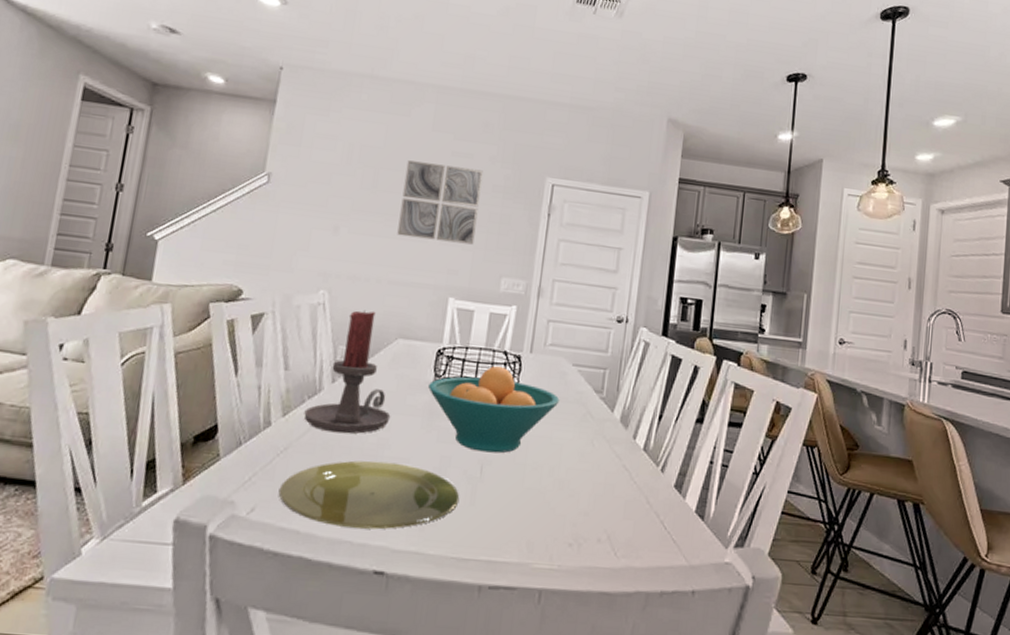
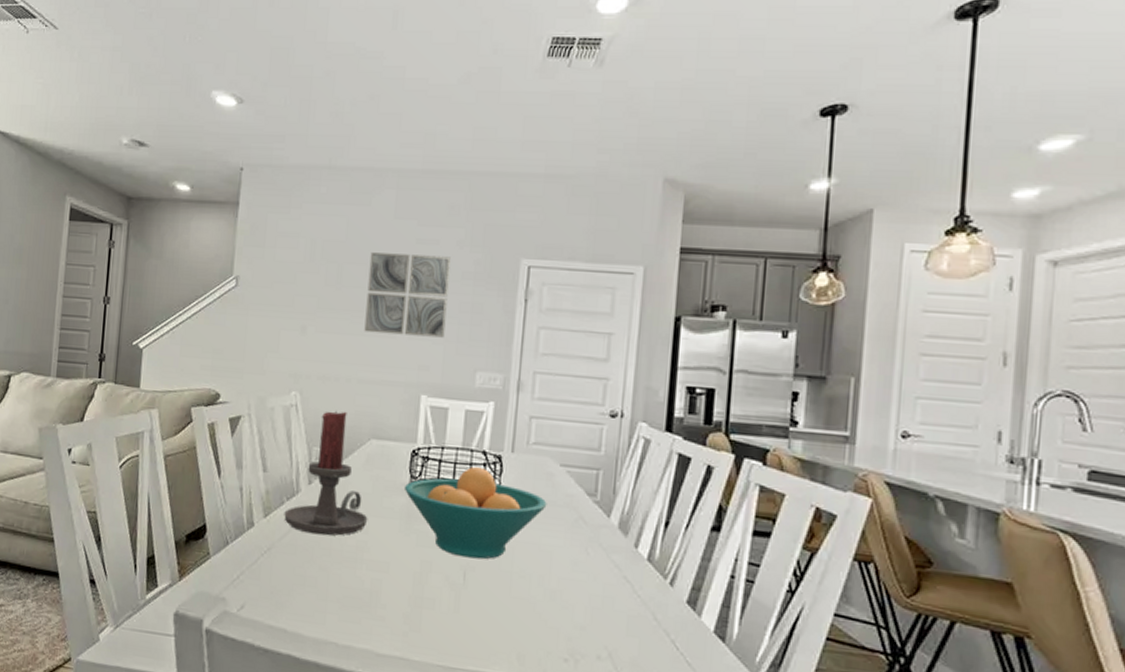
plate: present [278,460,460,530] -> none [265,562,443,633]

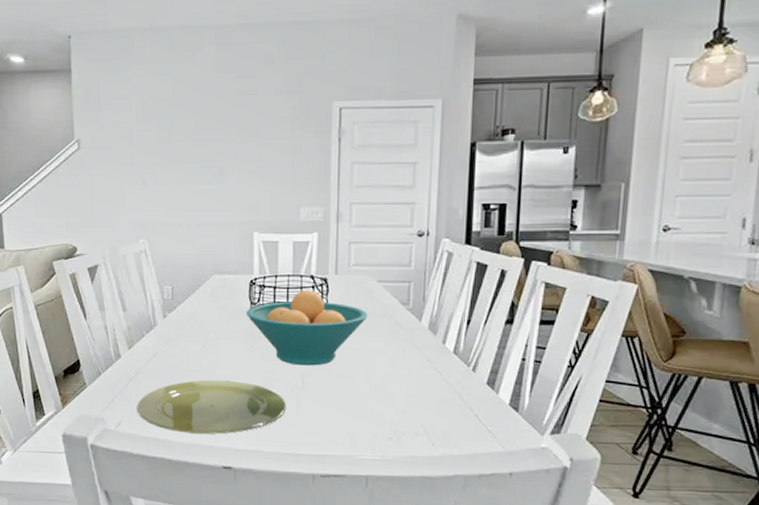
plate: none [265,562,443,633] -> present [136,379,287,434]
candle holder: present [284,410,368,536] -> none [145,252,218,359]
wall art: present [364,252,451,338] -> none [197,105,270,181]

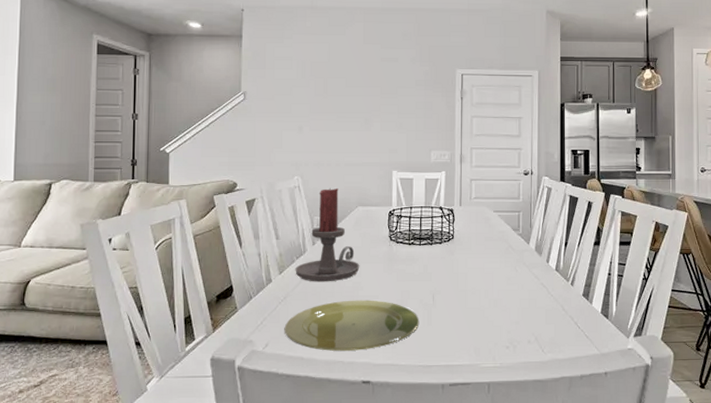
candle holder: none [145,252,218,359] -> present [295,187,360,282]
fruit bowl: present [245,289,368,366] -> none [385,218,487,285]

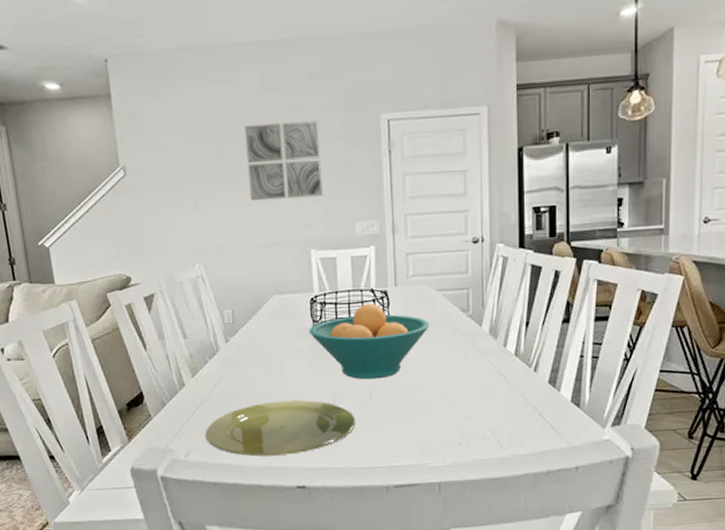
candle holder: present [295,187,360,282] -> none [209,274,283,384]
wall art: none [347,69,407,128] -> present [244,120,323,201]
fruit bowl: none [385,218,487,285] -> present [308,303,430,380]

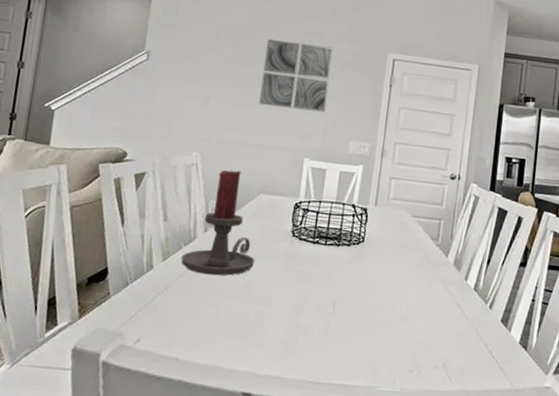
plate: present [205,400,356,457] -> none [160,298,315,357]
candle holder: none [209,274,283,384] -> present [181,169,256,276]
fruit bowl: present [308,303,430,380] -> none [286,217,401,293]

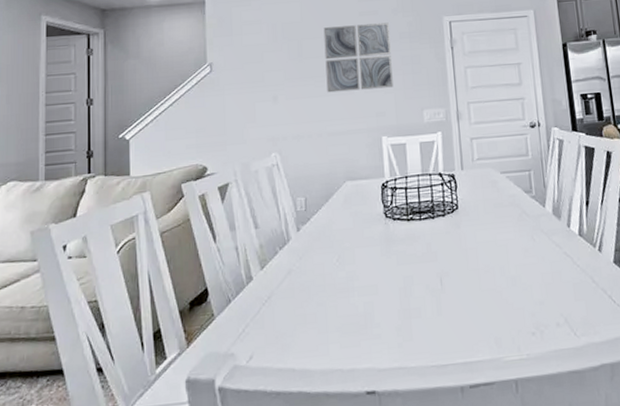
candle holder: present [181,169,256,276] -> none [279,161,353,275]

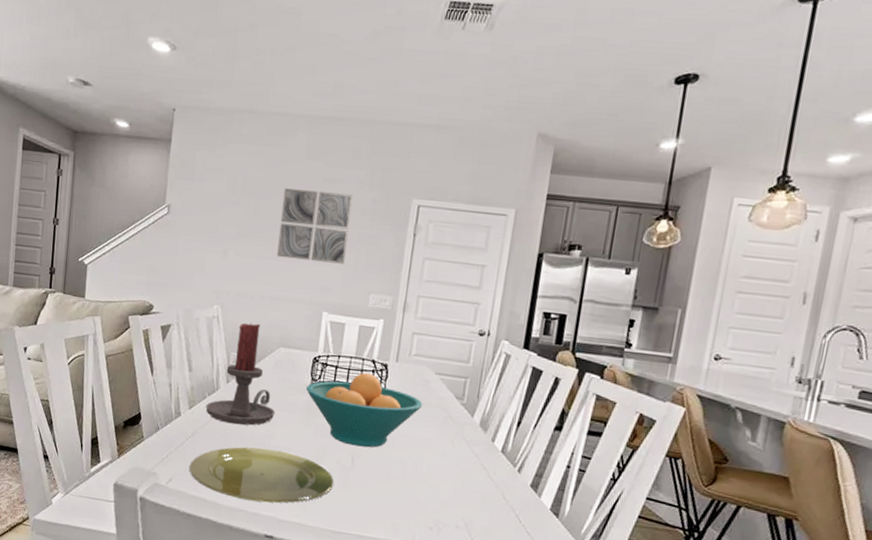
plate: none [270,290,428,358] -> present [189,447,334,503]
candle holder: none [279,161,353,275] -> present [205,322,276,425]
fruit bowl: none [379,187,496,266] -> present [305,372,423,448]

